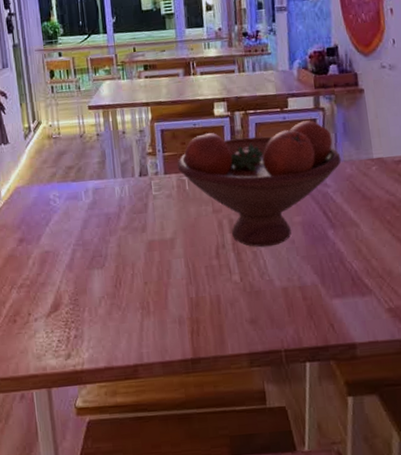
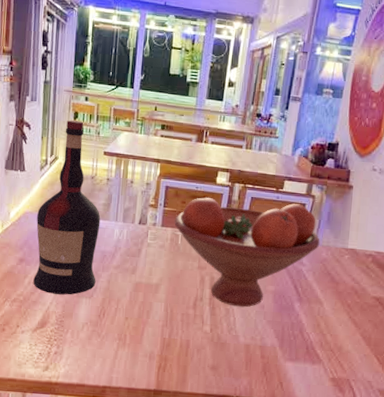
liquor: none [29,79,105,272] -> present [33,120,101,295]

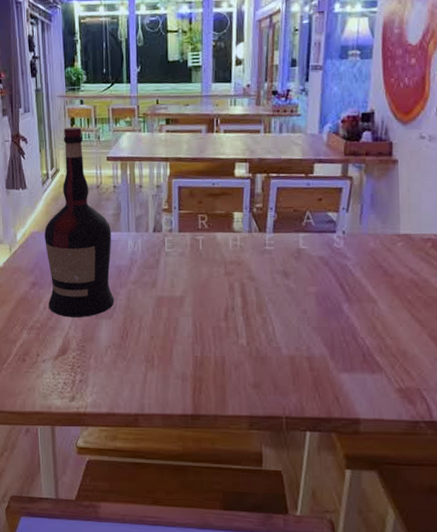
fruit bowl: present [174,197,320,307] -> none [192,189,365,314]

